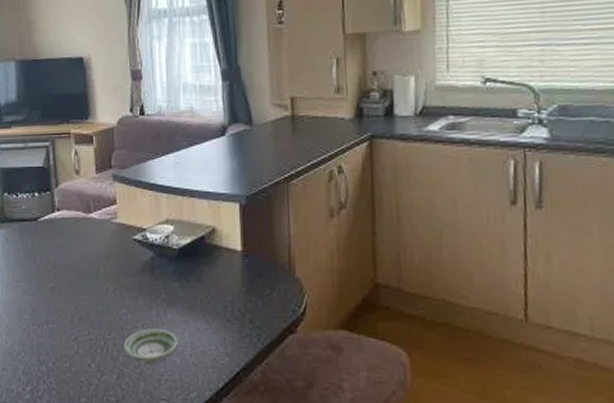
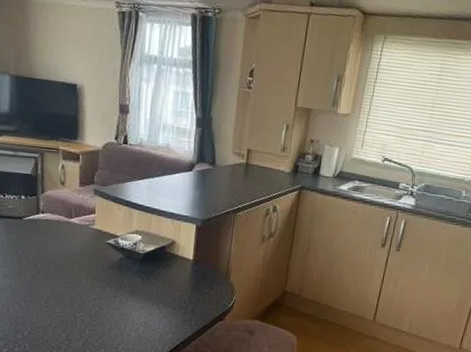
saucer: present [123,328,178,363] -> none [90,310,135,336]

